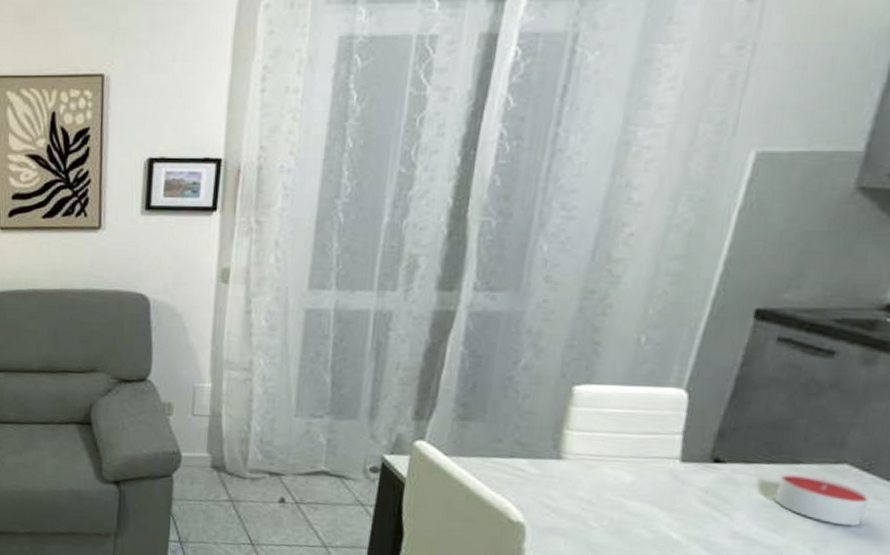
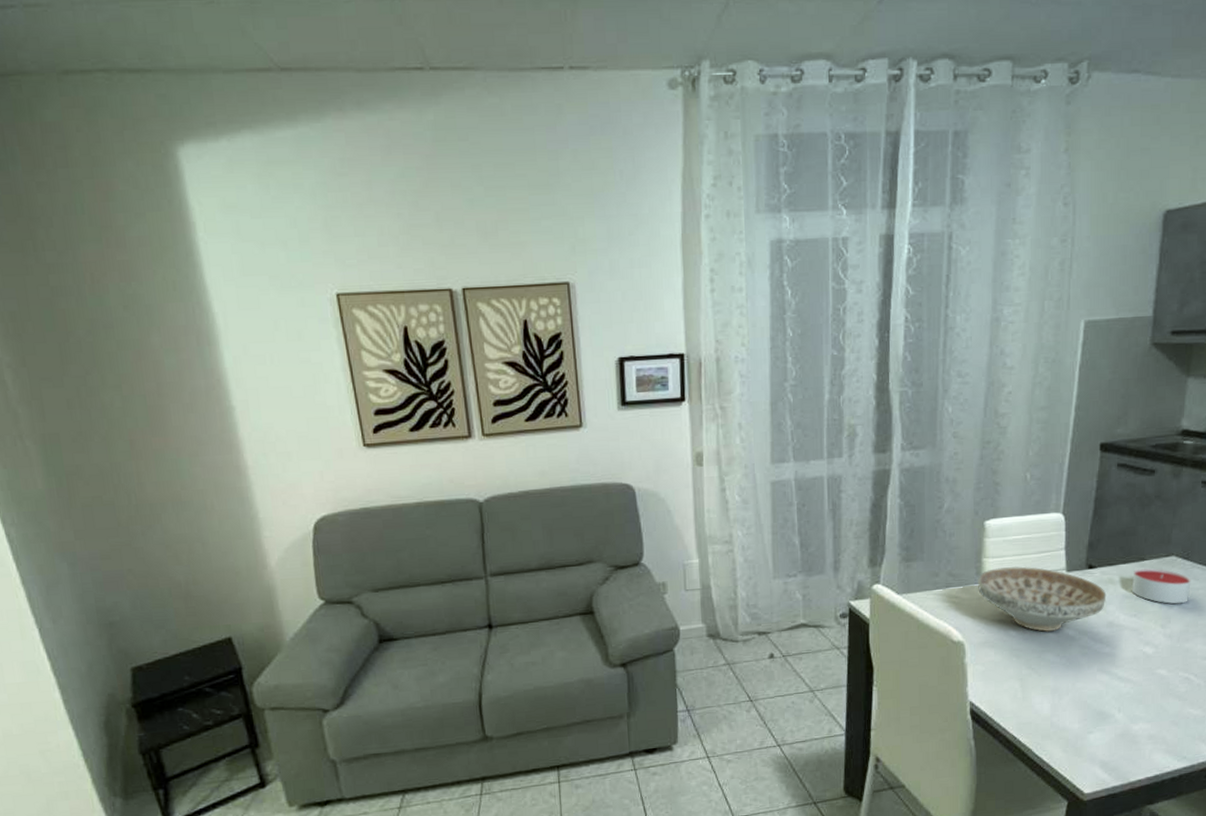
decorative bowl: none [553,444,736,531] -> present [978,566,1107,633]

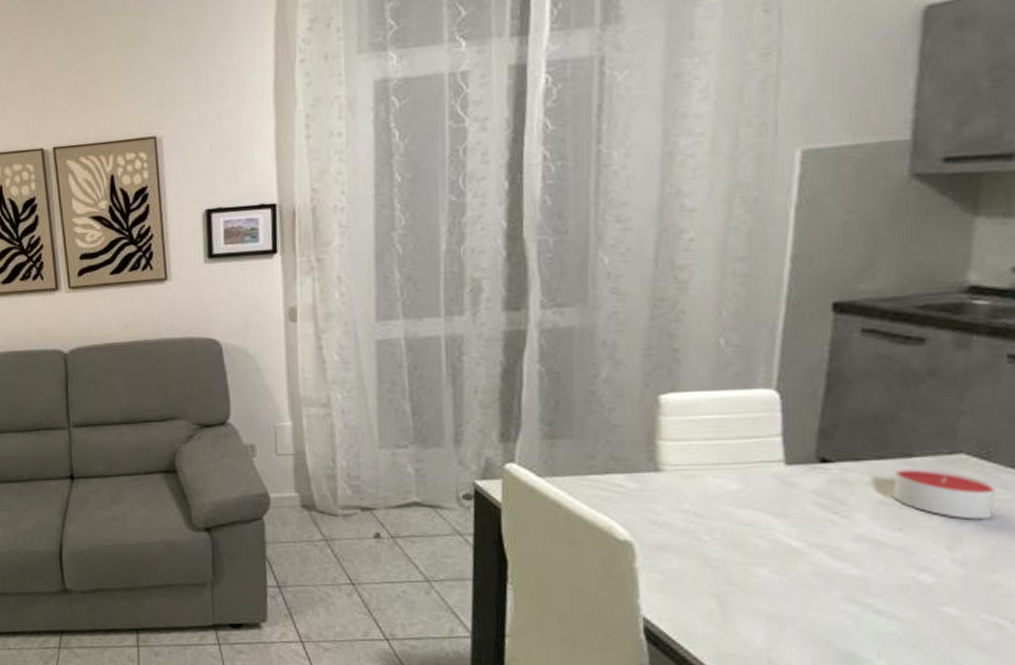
decorative bowl: present [978,566,1107,633] -> none [651,454,851,541]

